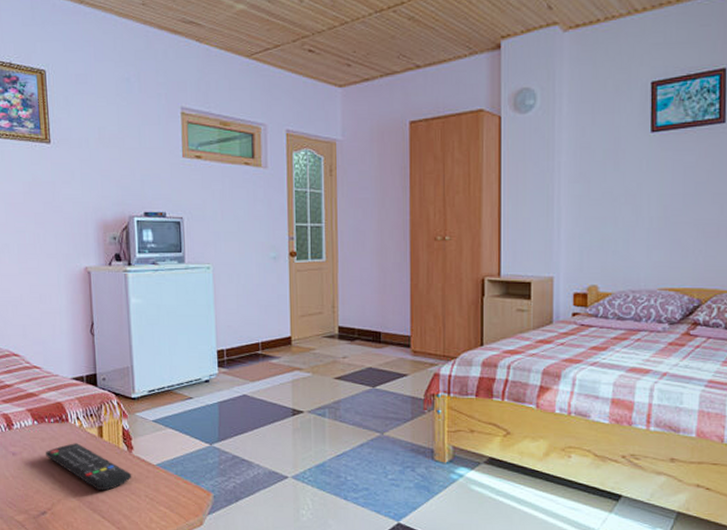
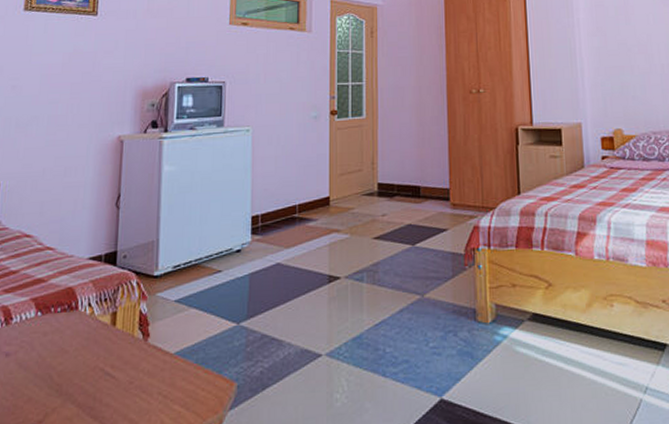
remote control: present [46,443,132,491] -> none [46,335,145,392]

